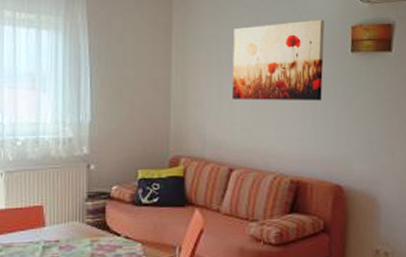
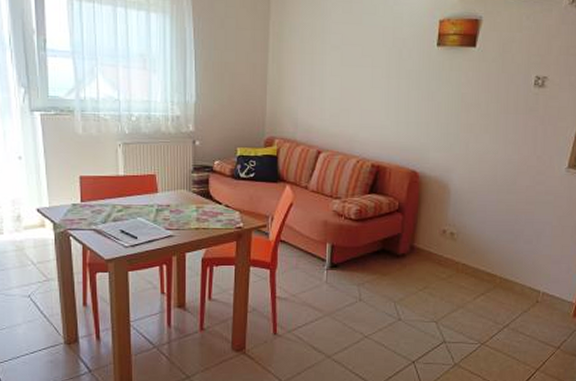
wall art: present [232,19,325,101] -> none [323,12,414,93]

